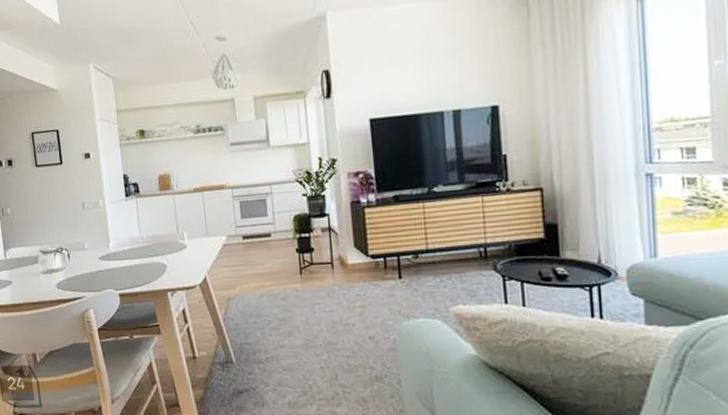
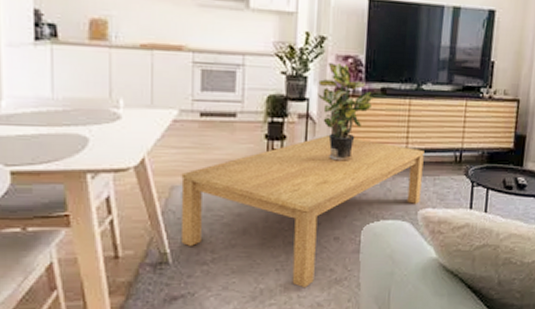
coffee table: none [234,244,449,385] -> present [181,136,424,288]
potted plant: none [335,179,387,267] -> present [317,63,372,161]

